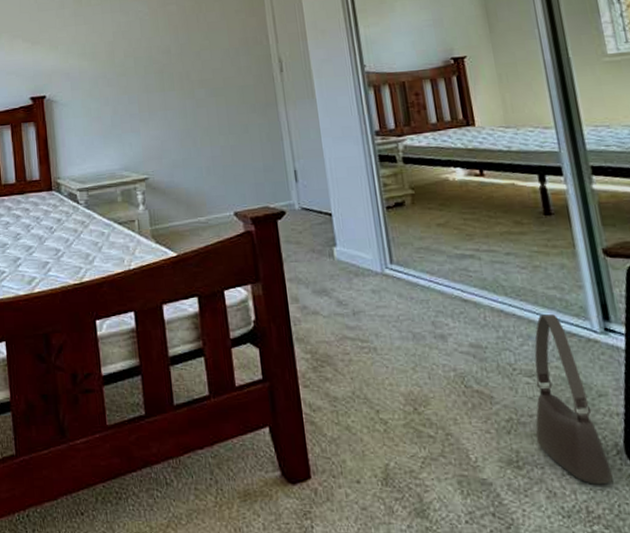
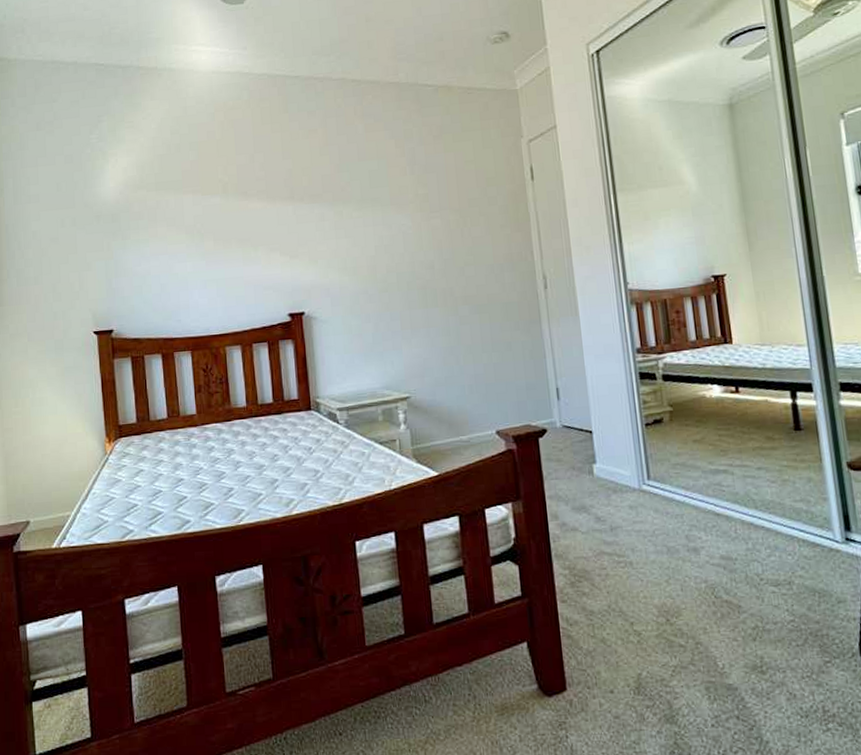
shoulder bag: present [534,314,613,485] -> none [779,526,848,686]

